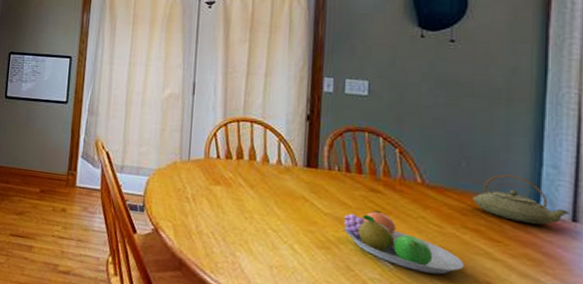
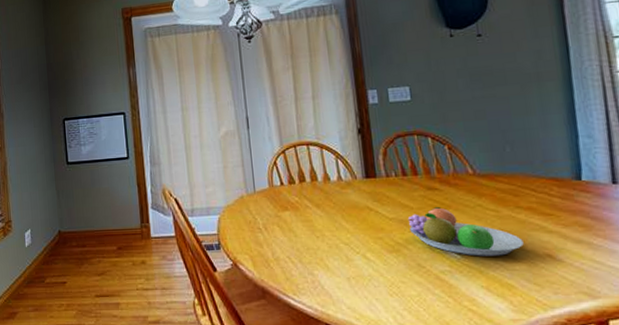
teapot: present [473,174,570,225] -> none [521,151,610,193]

